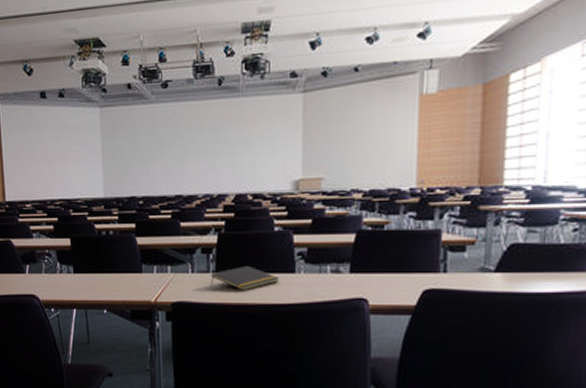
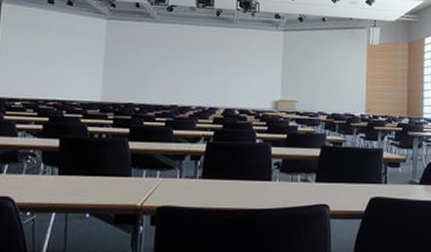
notepad: present [211,265,280,291] -> none [197,172,259,197]

